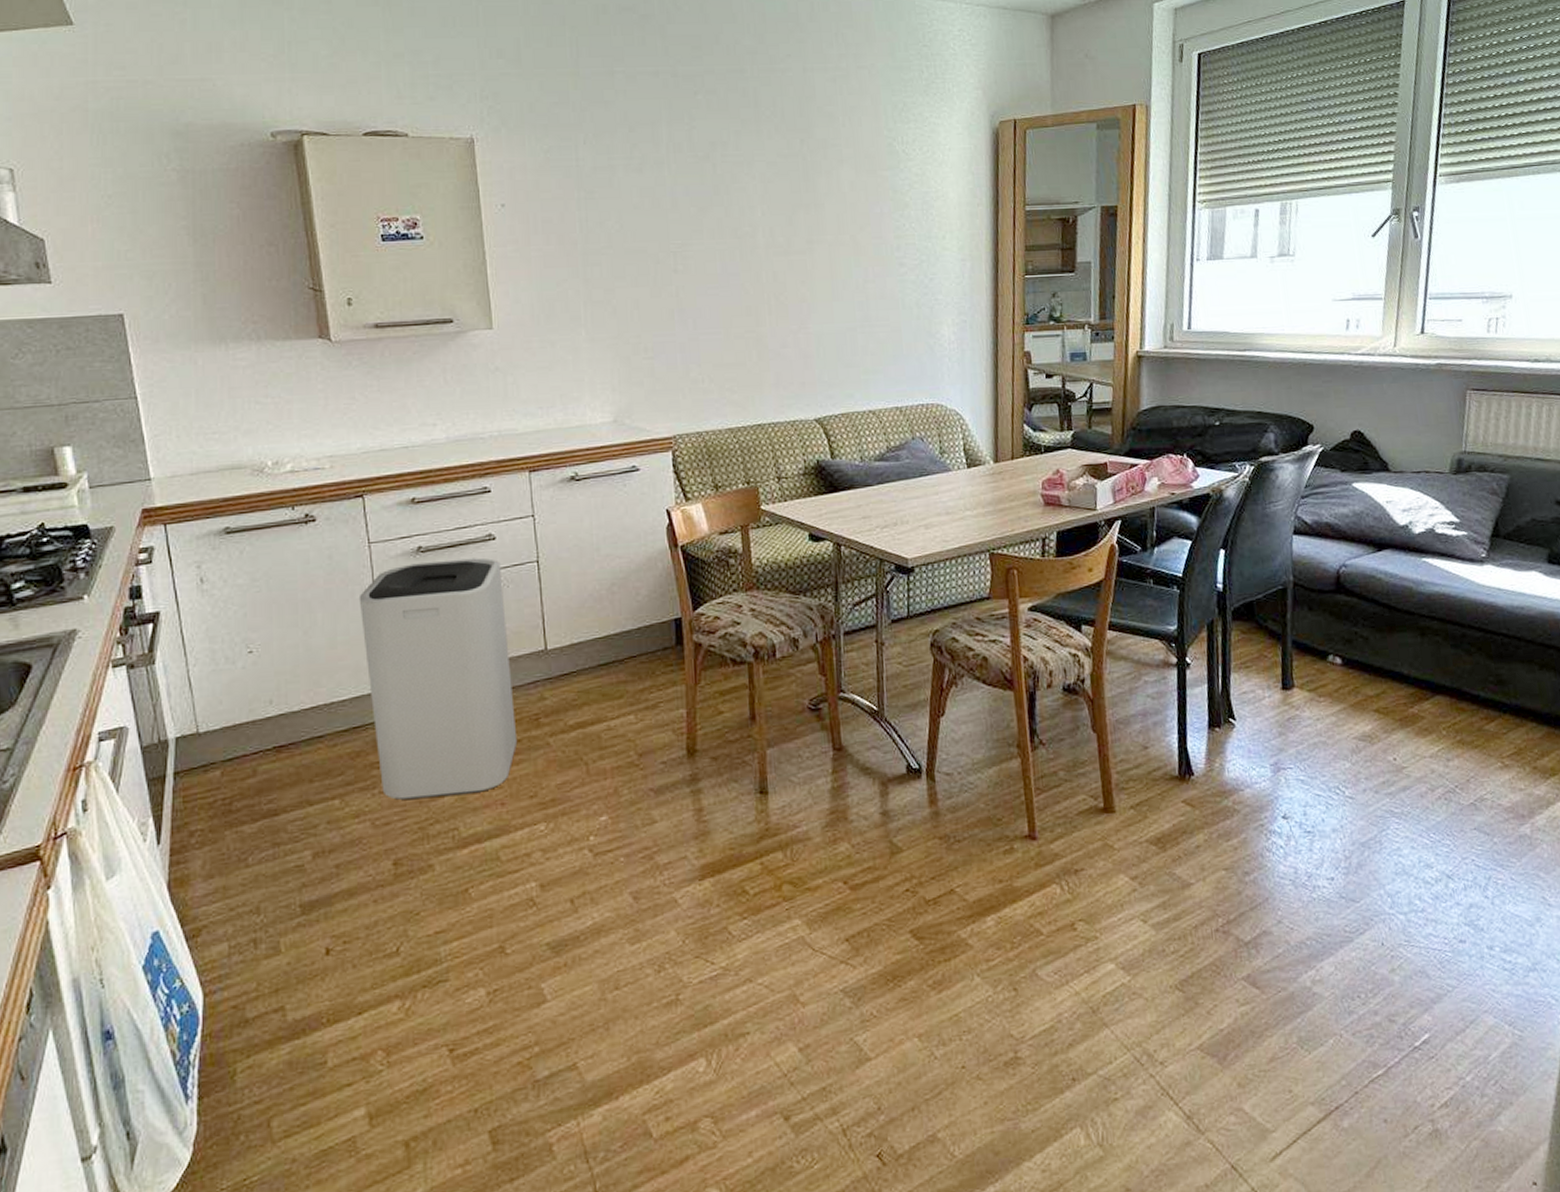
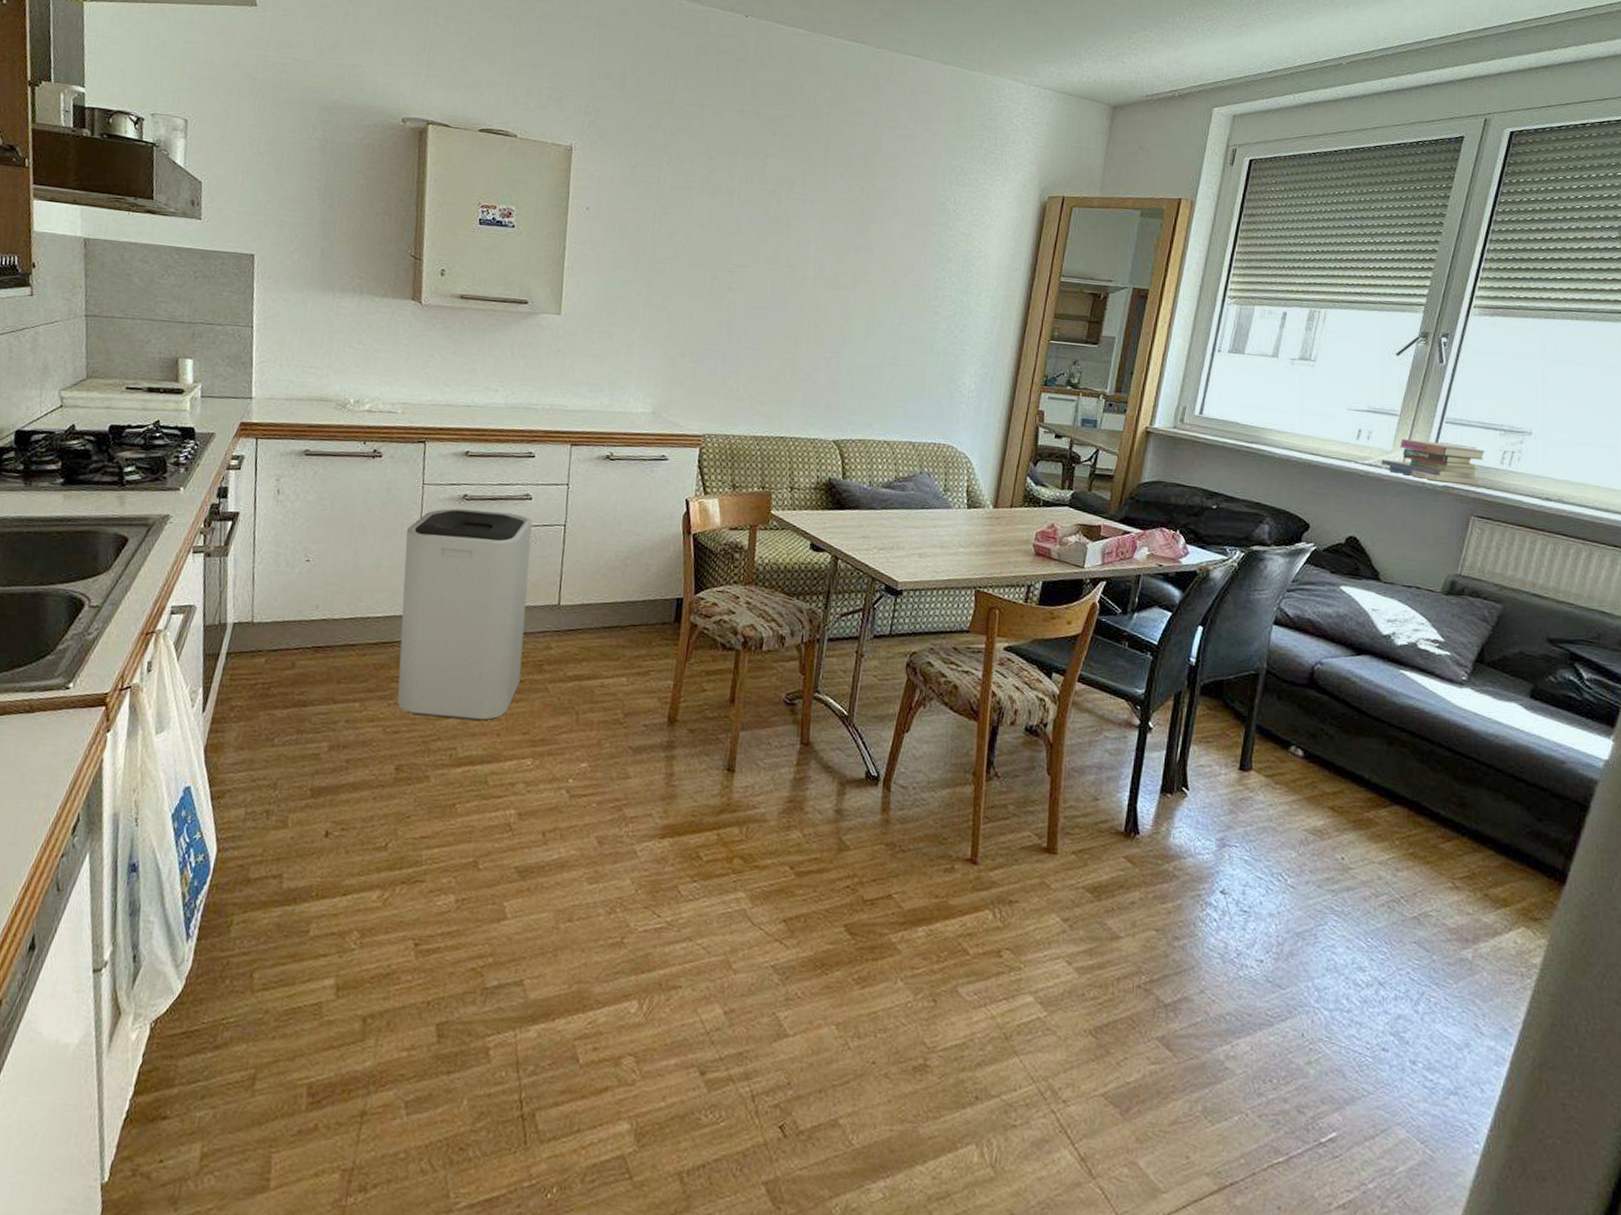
books: none [1373,320,1472,361] -> present [1381,439,1486,486]

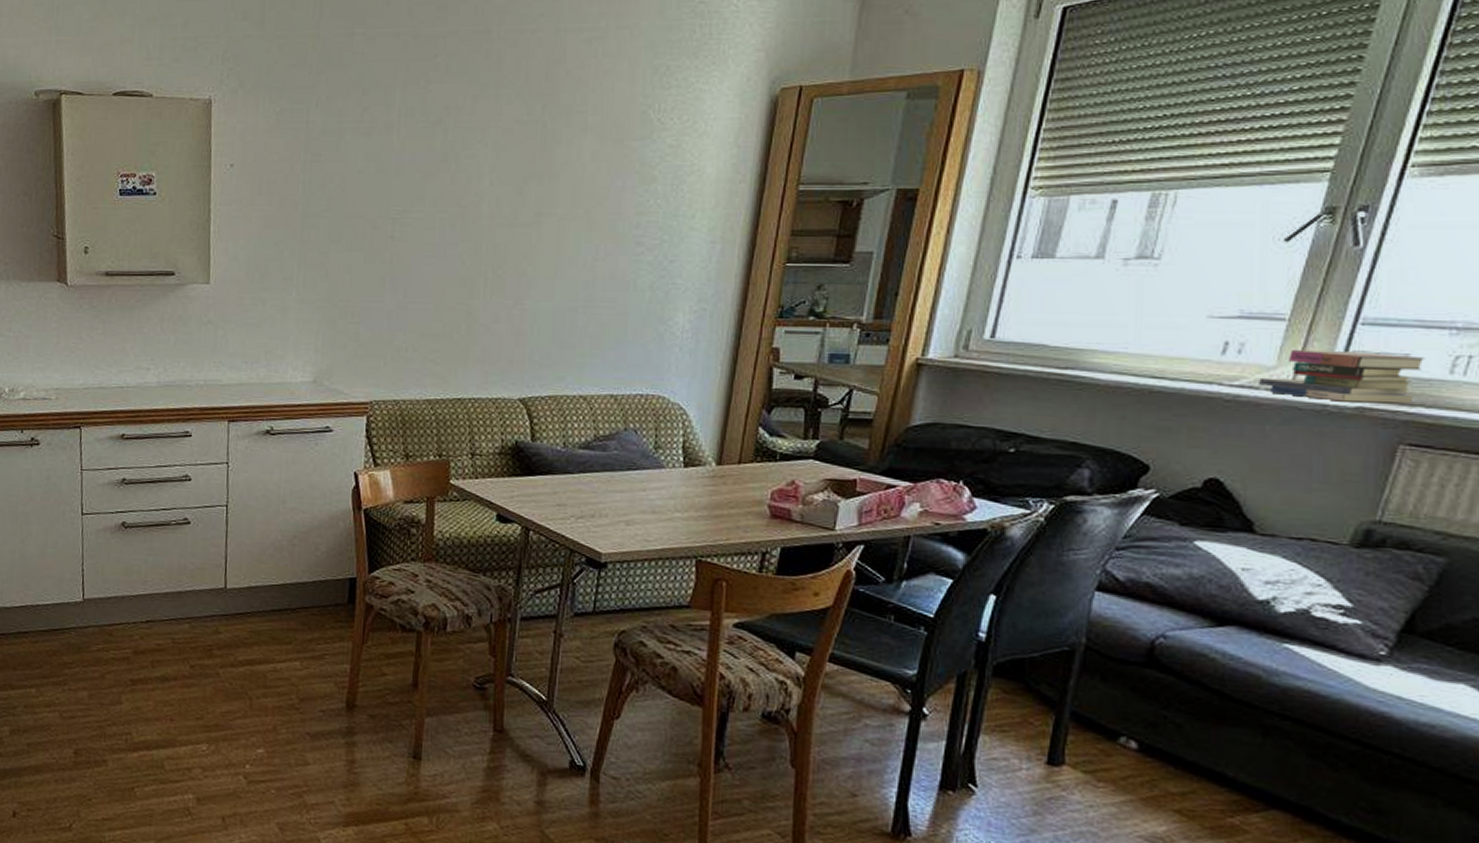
trash can: present [397,508,533,721] -> none [68,493,193,706]

